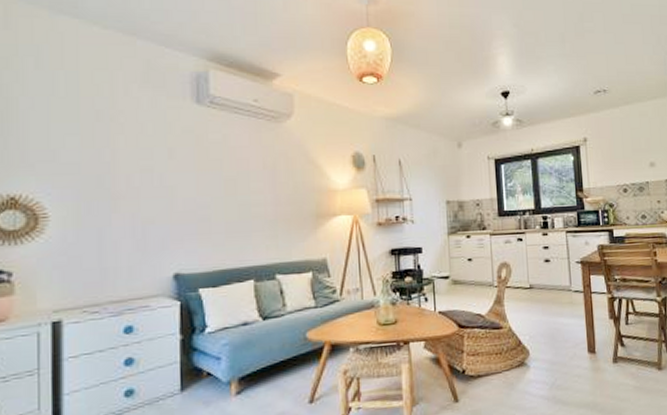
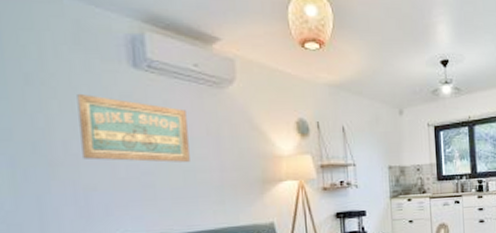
wall art: none [142,128,246,196] -> present [77,93,190,163]

